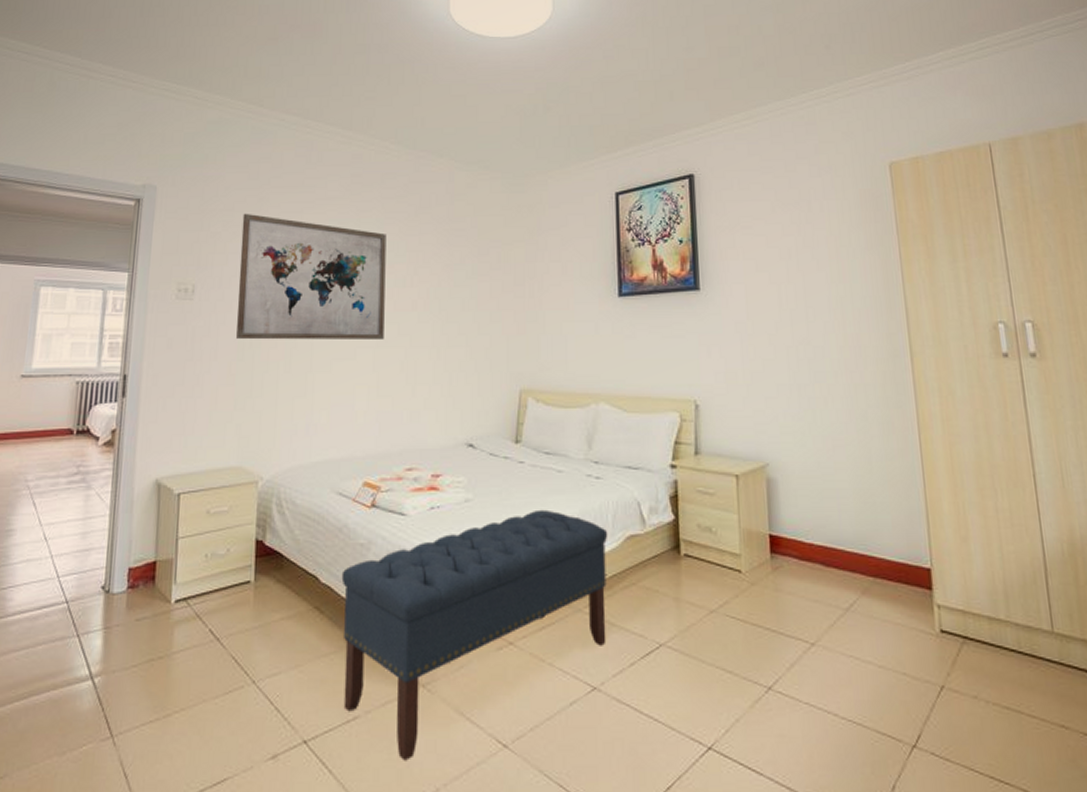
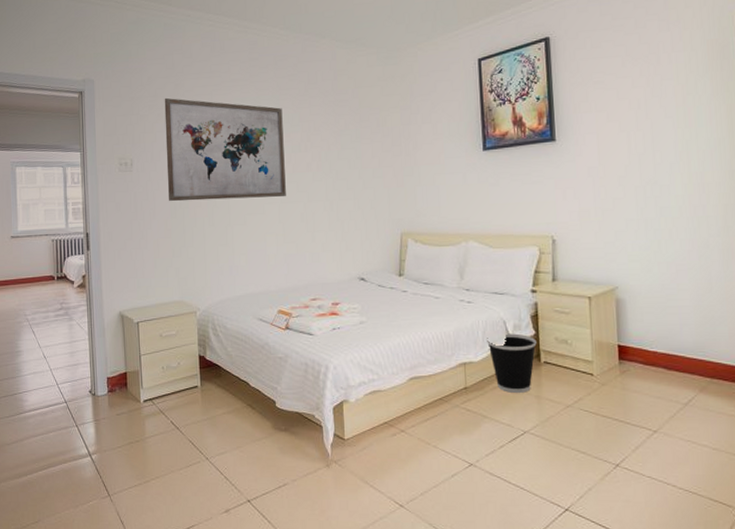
bench: present [341,509,608,761] -> none [266,328,480,515]
wastebasket: none [618,518,676,595] -> present [487,333,537,394]

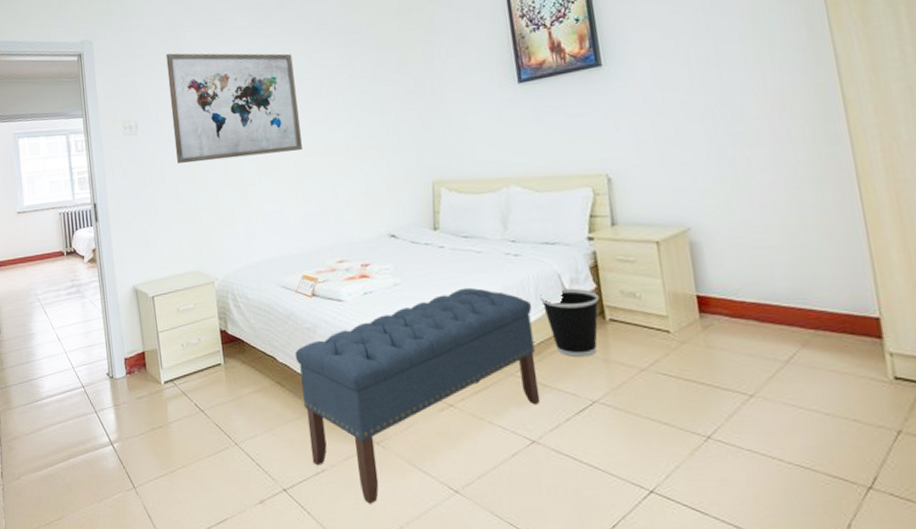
bench: none [266,328,480,515] -> present [295,287,541,504]

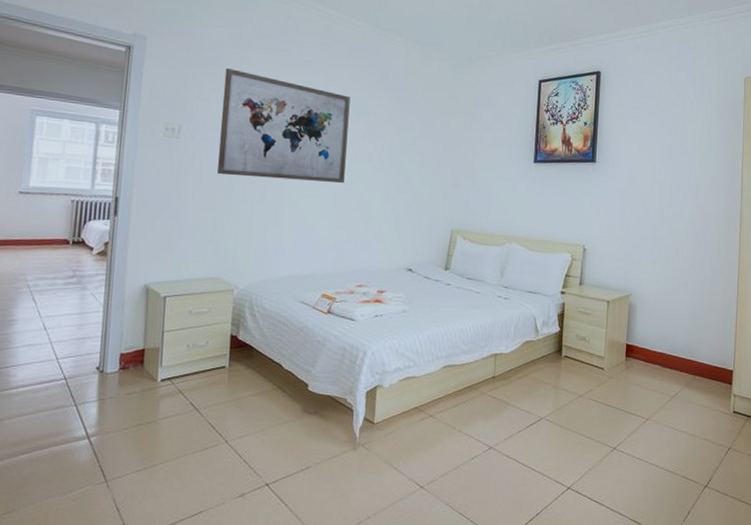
bench: present [295,287,541,504] -> none [299,320,510,497]
wastebasket: present [540,288,599,358] -> none [518,329,560,384]

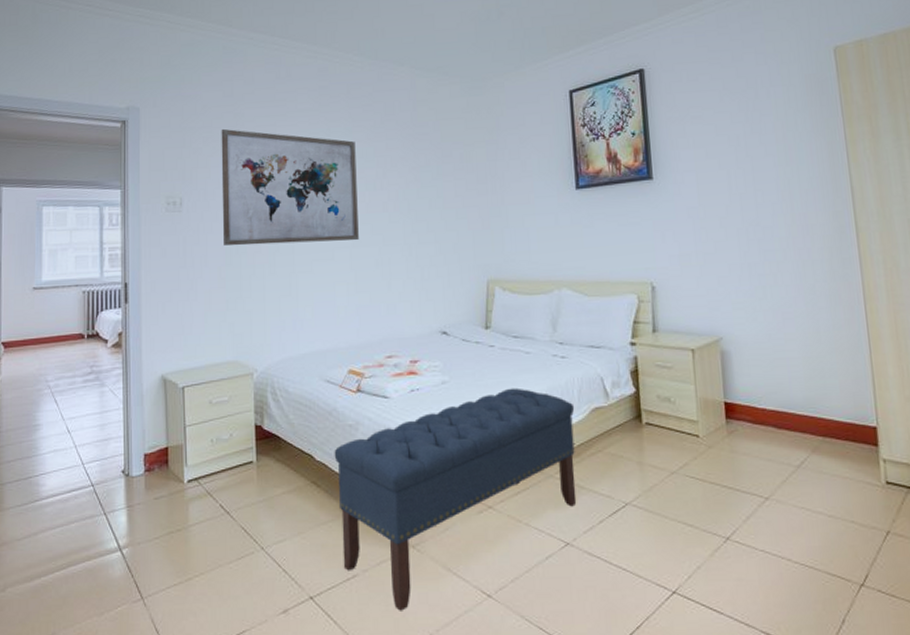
bench: none [299,320,510,497] -> present [334,387,577,611]

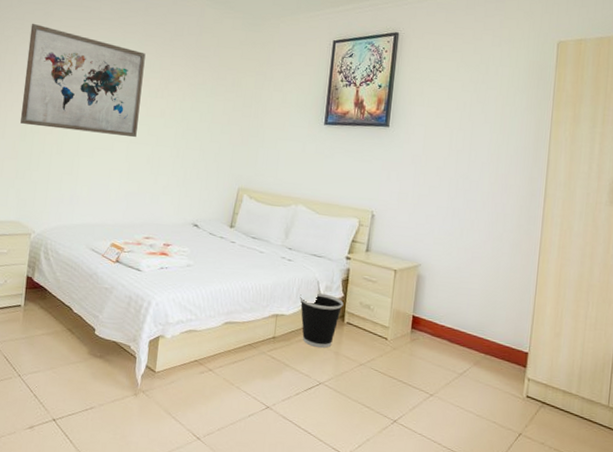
bench: present [334,387,577,611] -> none [84,278,292,440]
wastebasket: none [583,391,637,460] -> present [300,293,344,349]

